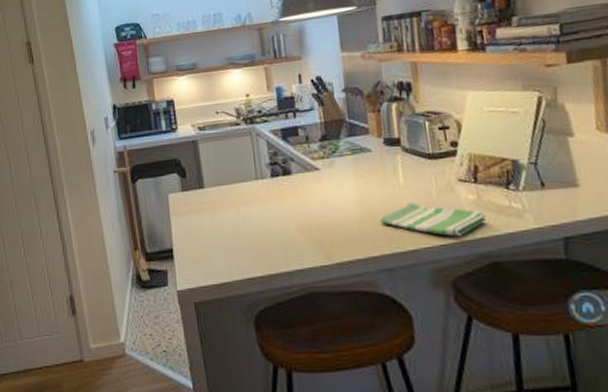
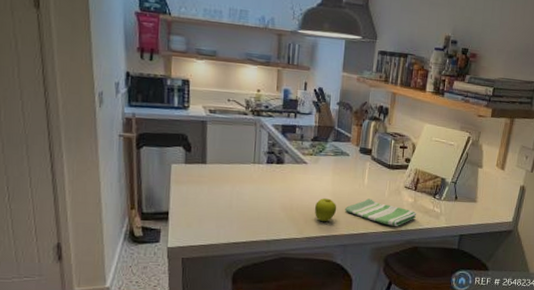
fruit: none [340,209,370,240] -> present [315,198,337,221]

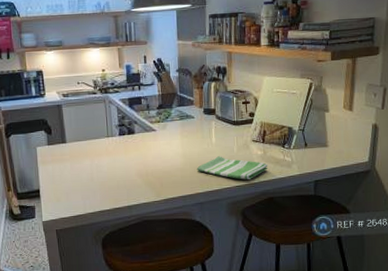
fruit: present [315,198,337,221] -> none [169,160,190,183]

